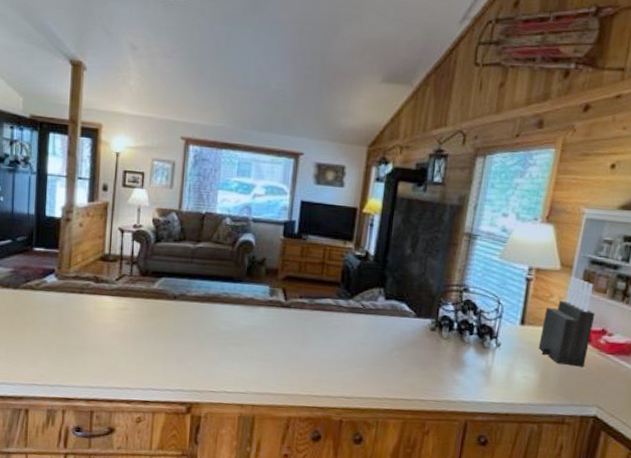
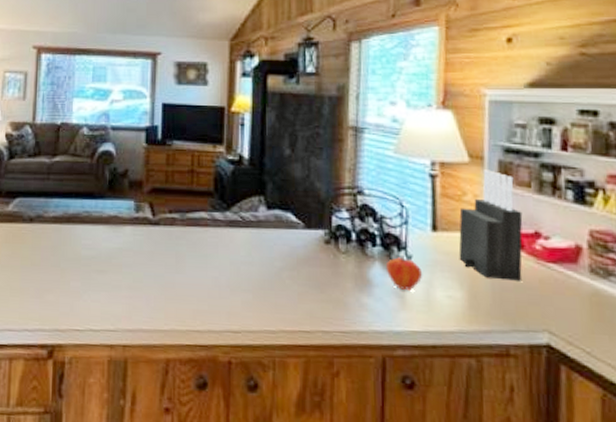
fruit: none [478,342,508,372] -> present [385,254,423,292]

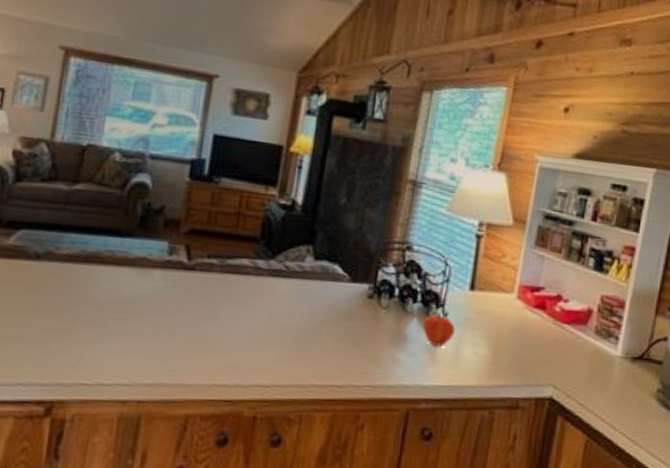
knife block: present [458,169,523,281] -> none [489,233,550,340]

